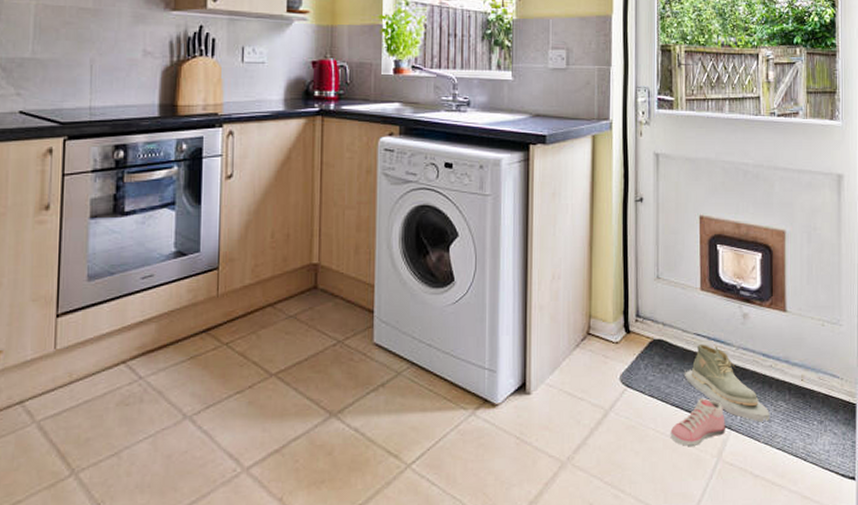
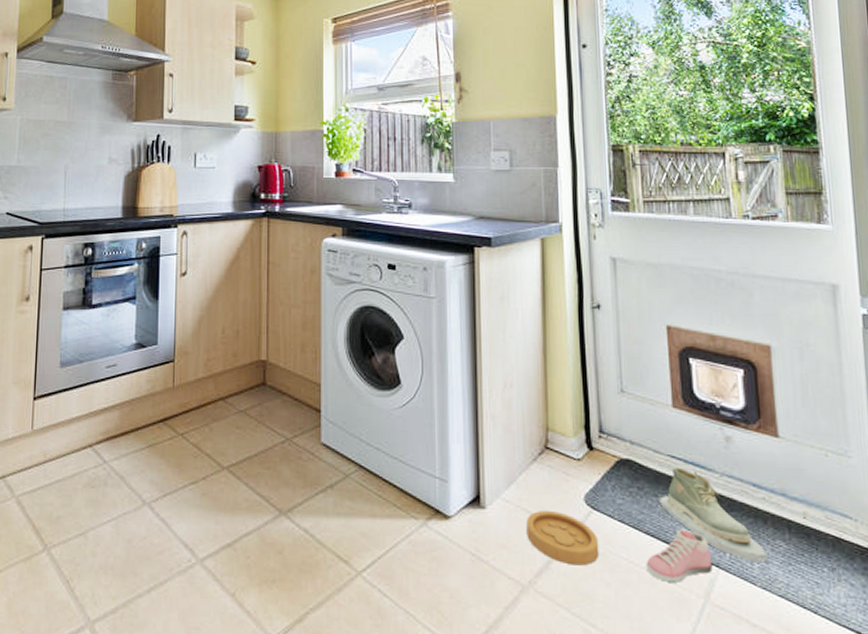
pet bowl: none [567,392,631,439] -> present [526,511,599,566]

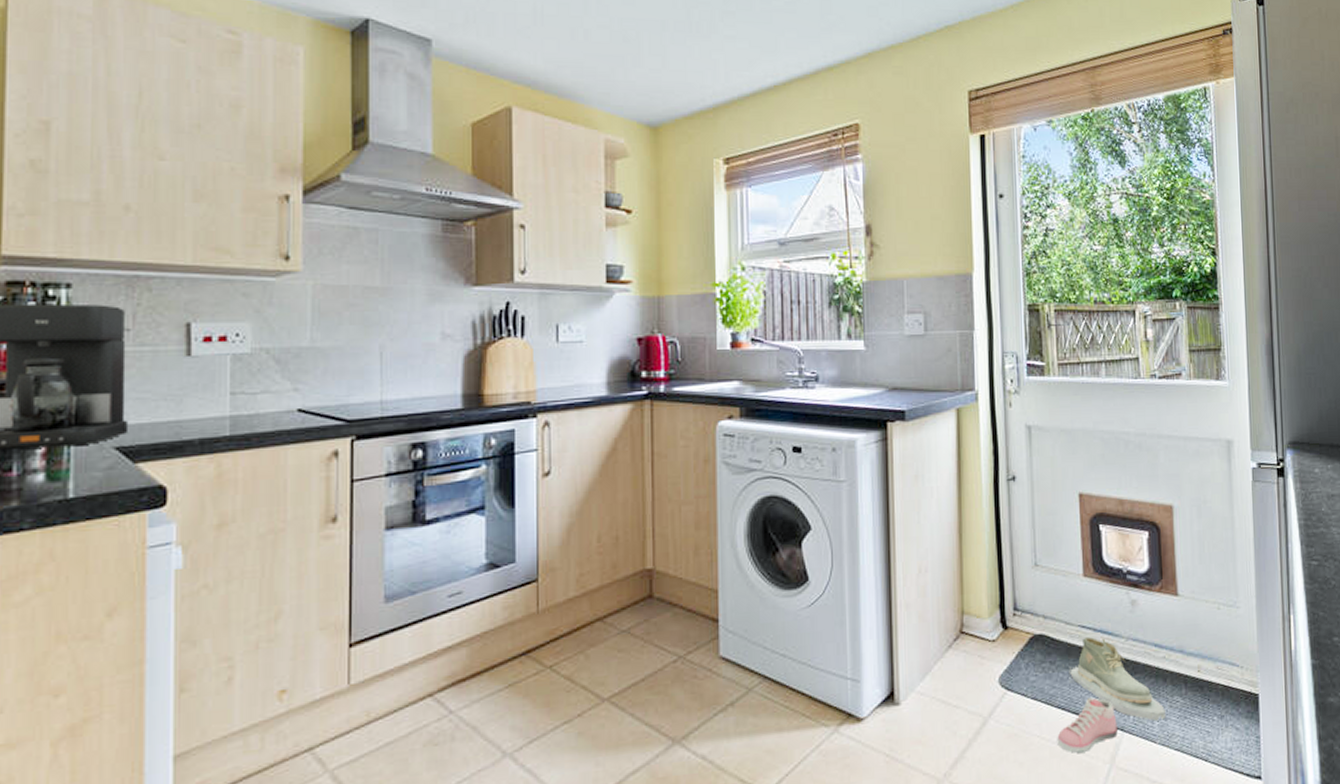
pet bowl: present [526,511,599,566] -> none [941,697,1013,751]

